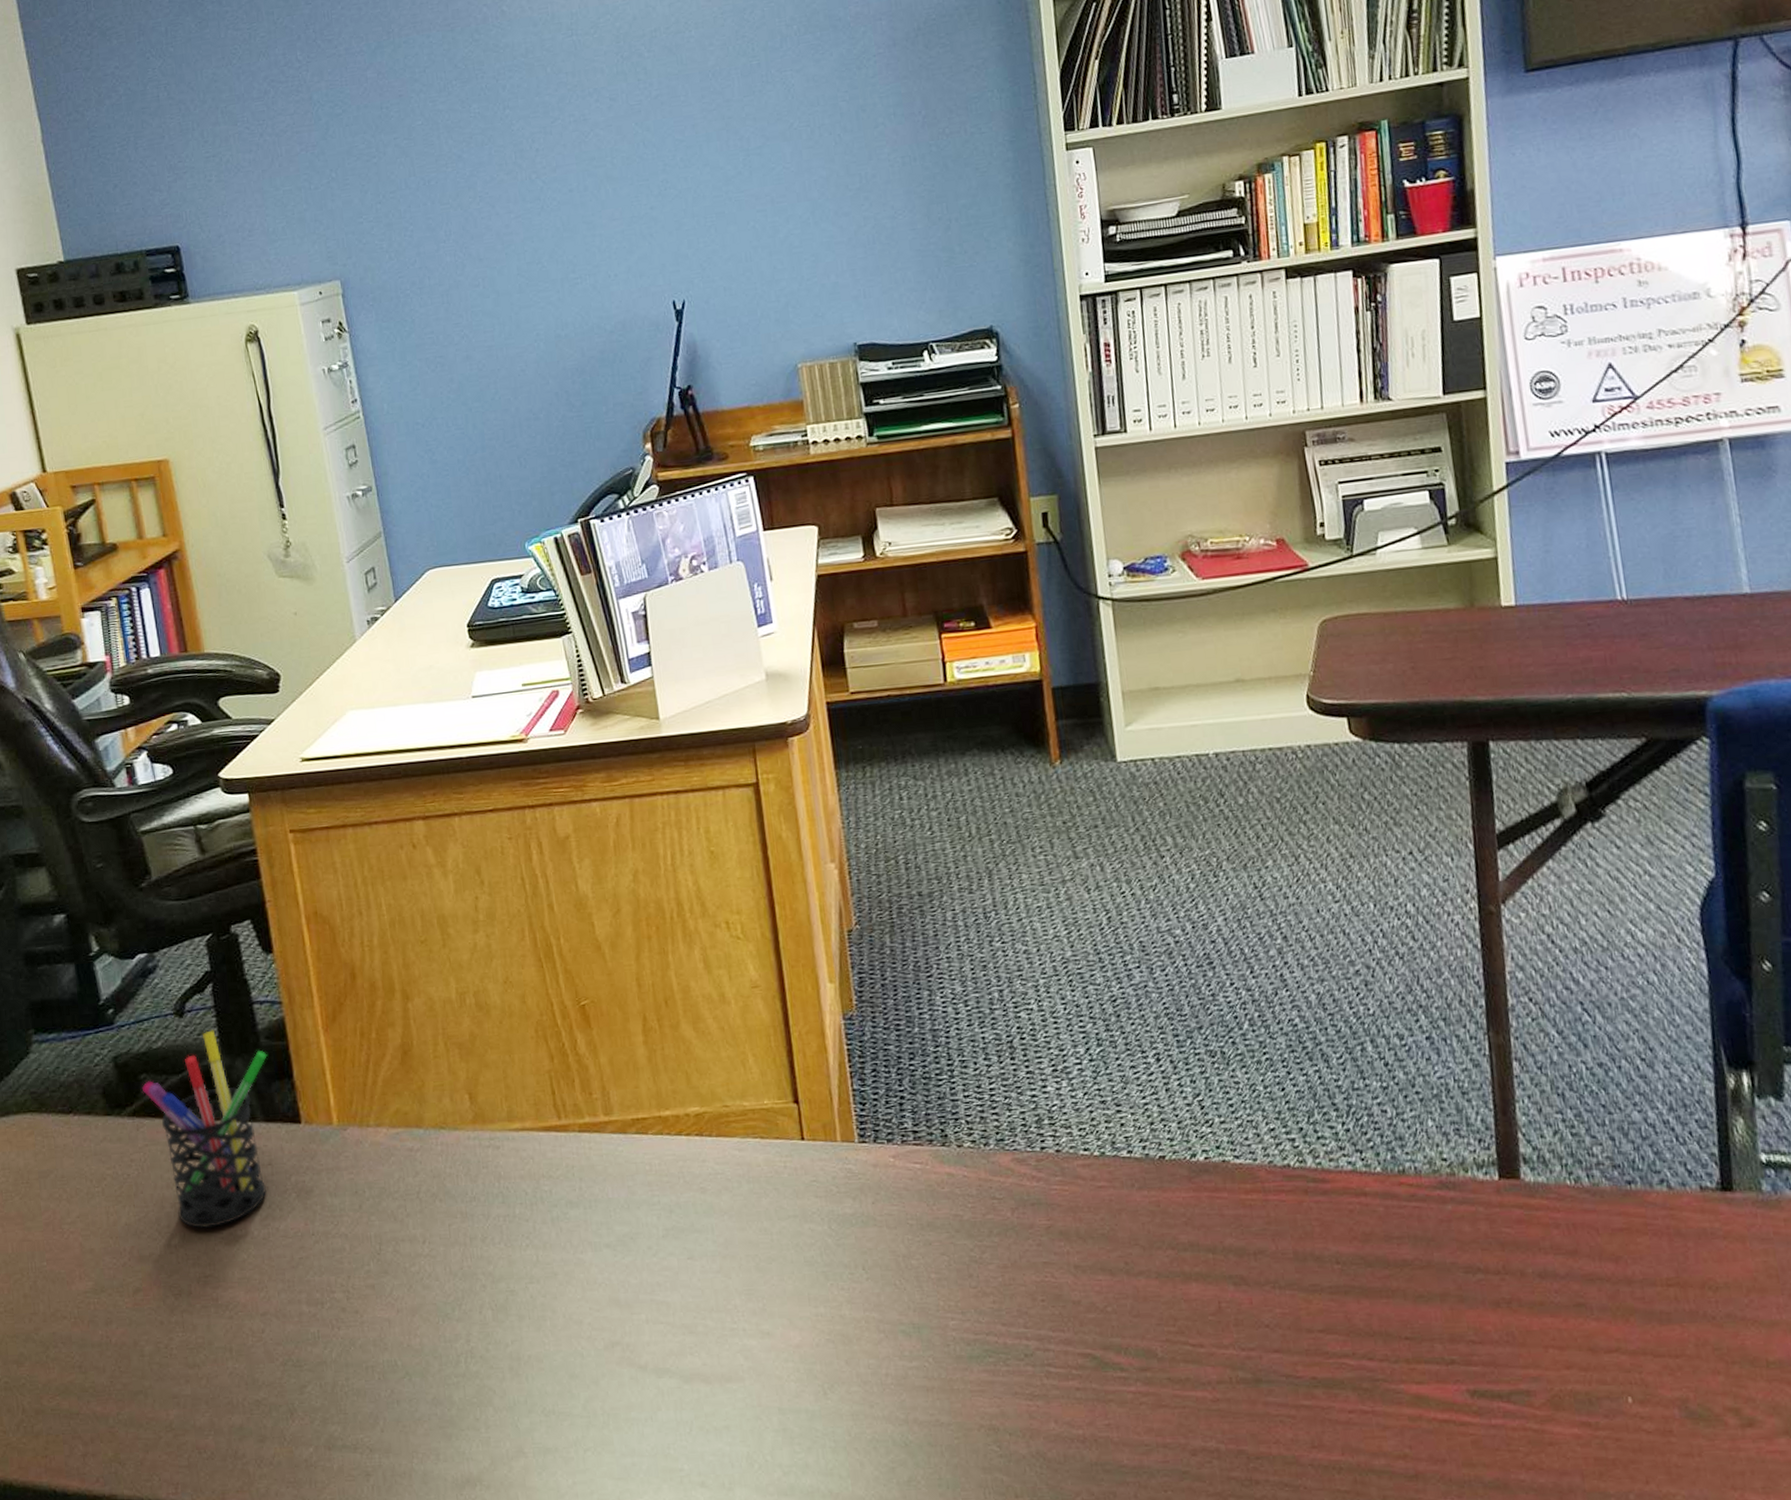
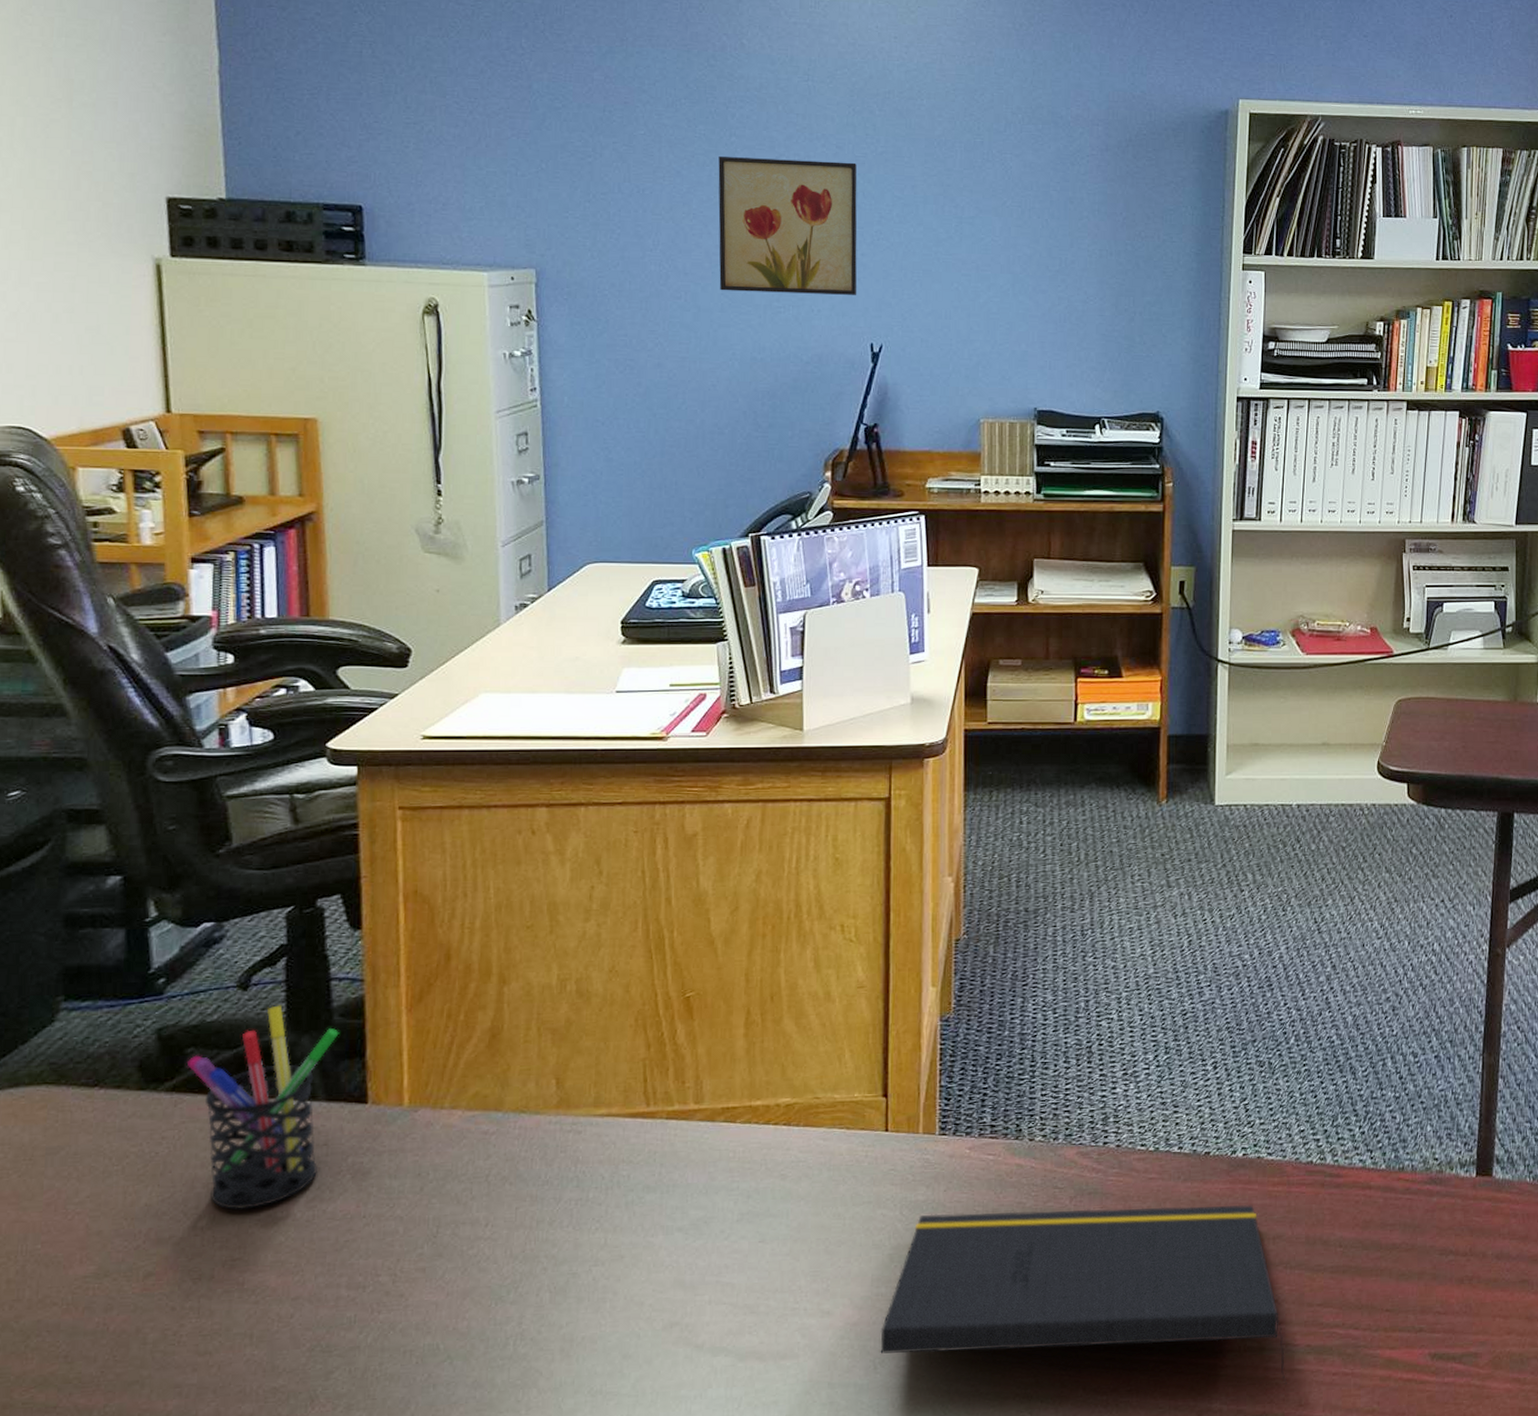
wall art: none [496,112,652,271] -> present [718,156,857,295]
notepad: none [825,1216,1294,1422] -> present [880,1205,1287,1384]

